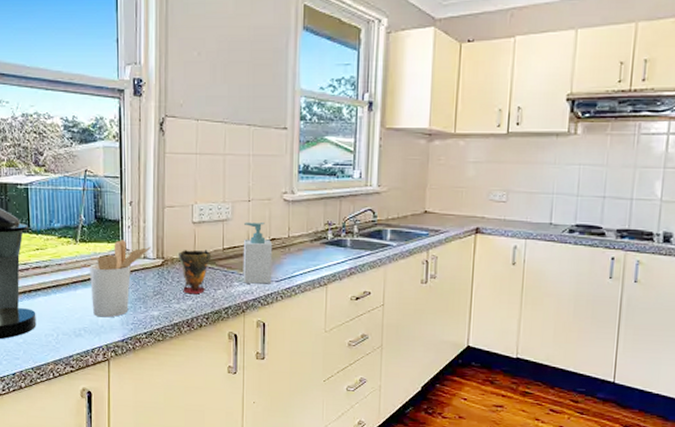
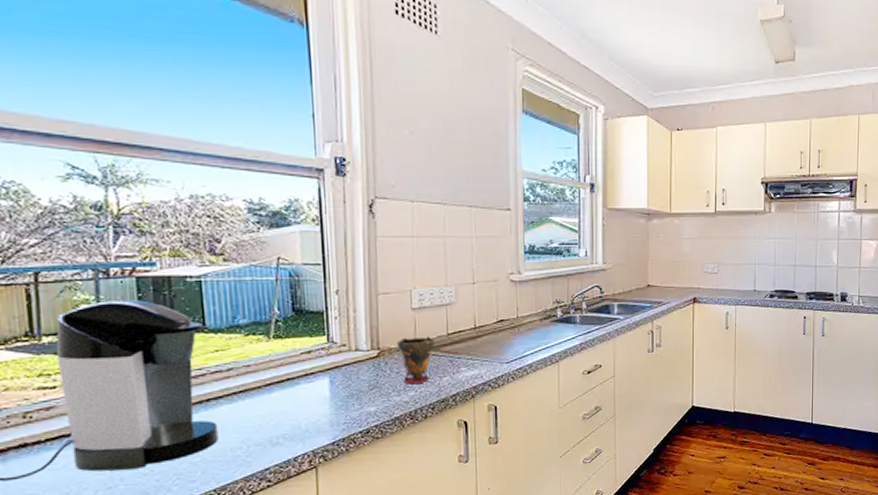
utensil holder: present [90,240,151,318] -> none [288,332,364,421]
soap bottle: present [242,222,273,284] -> none [469,305,502,368]

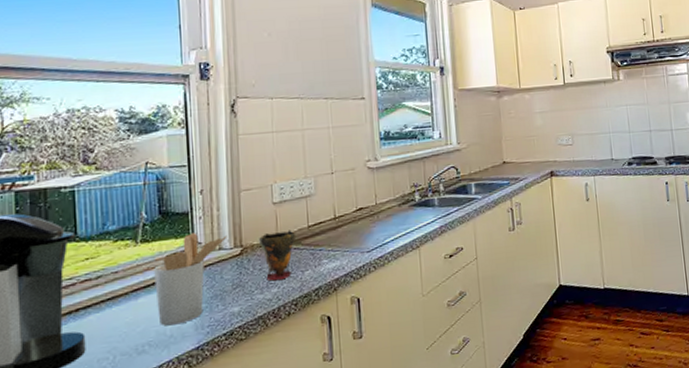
utensil holder: none [288,332,364,421] -> present [154,233,227,326]

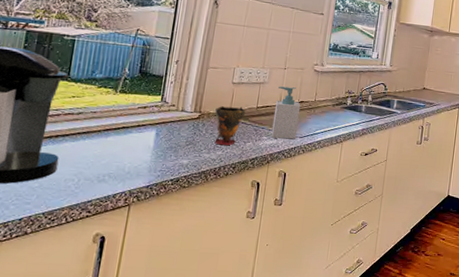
utensil holder: present [154,233,227,326] -> none [121,93,190,165]
soap bottle: none [329,193,363,259] -> present [271,86,301,139]

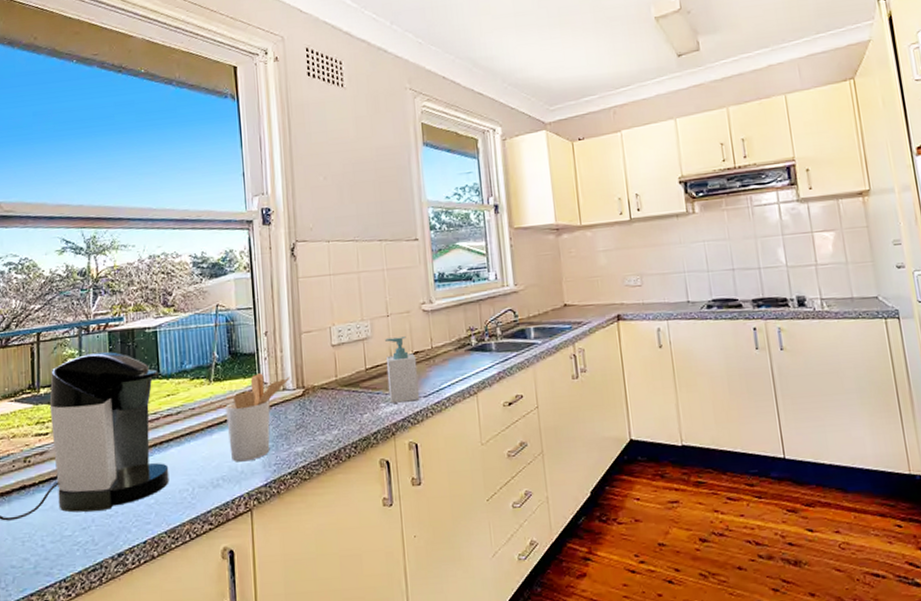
utensil holder: none [121,93,190,165] -> present [226,373,290,462]
cup: present [214,106,246,145] -> none [318,372,355,422]

